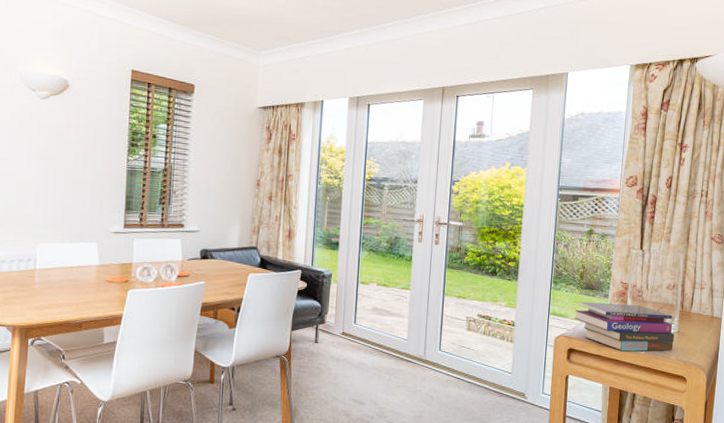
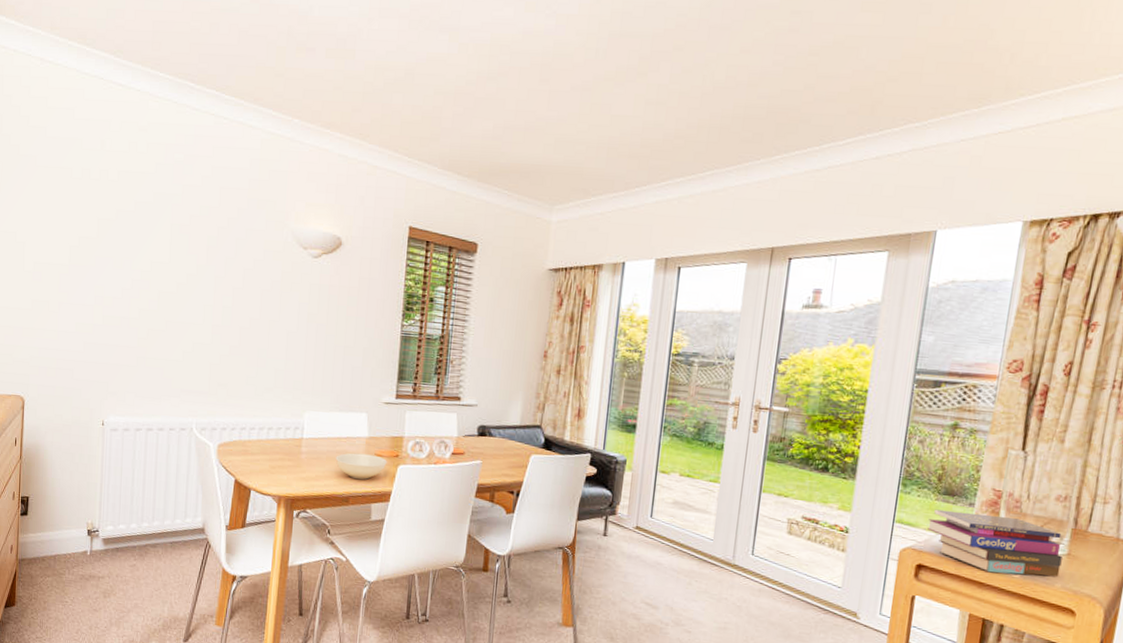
bowl: none [68,280,118,306] -> present [335,453,387,480]

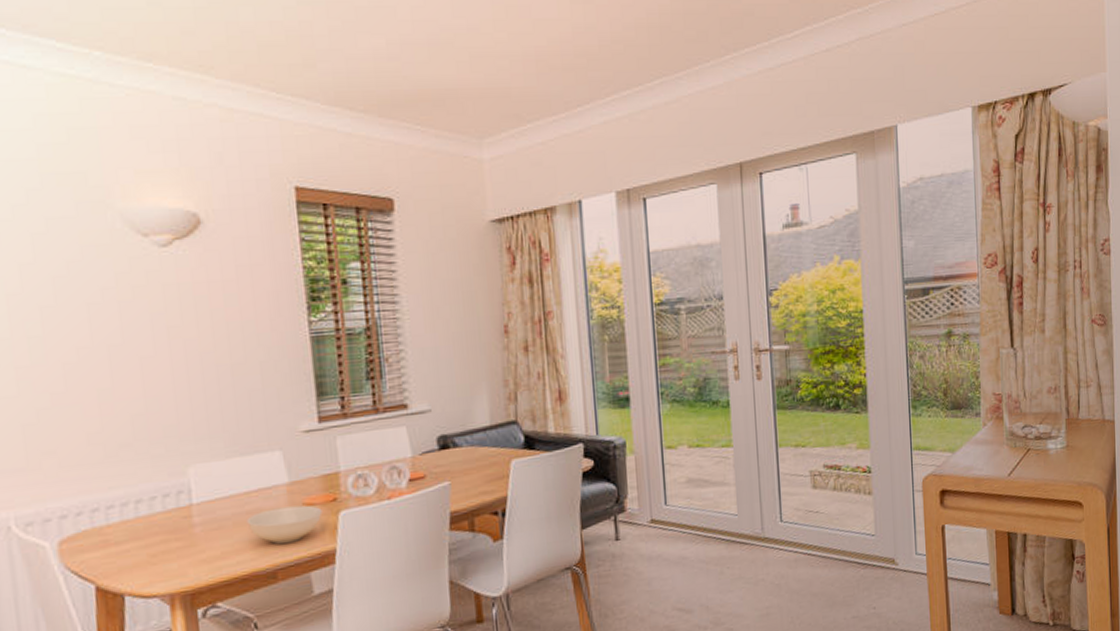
books: present [927,509,1063,577] -> none [943,419,1063,483]

